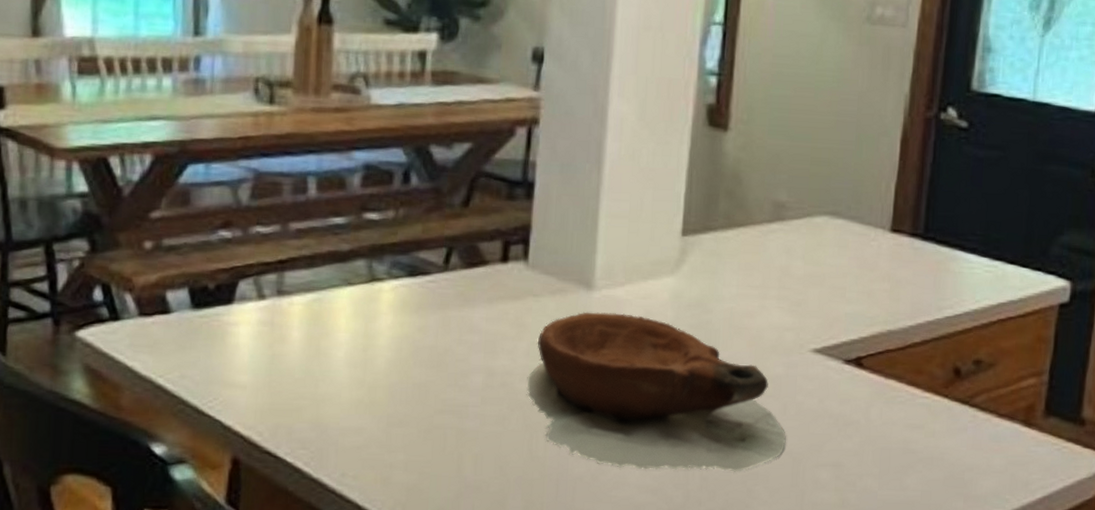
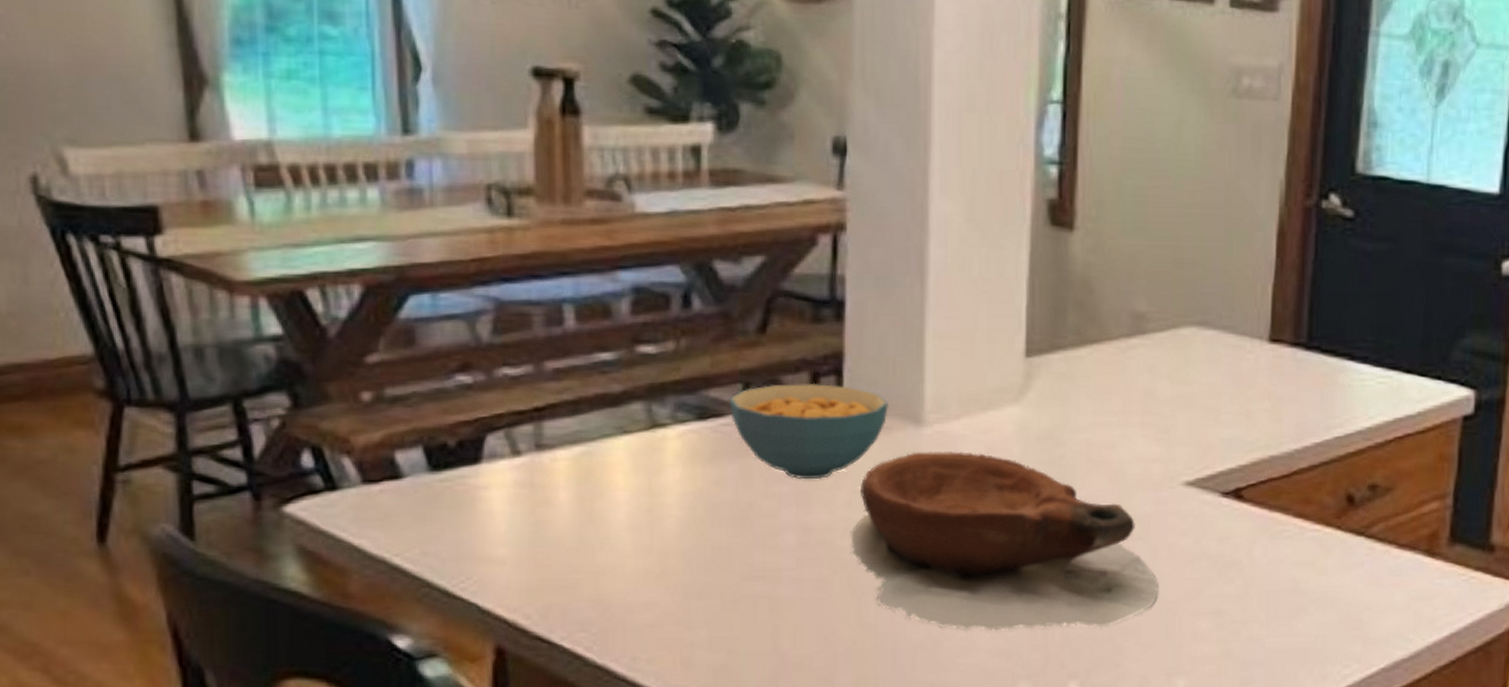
cereal bowl: none [434,250,565,332] -> present [729,383,888,480]

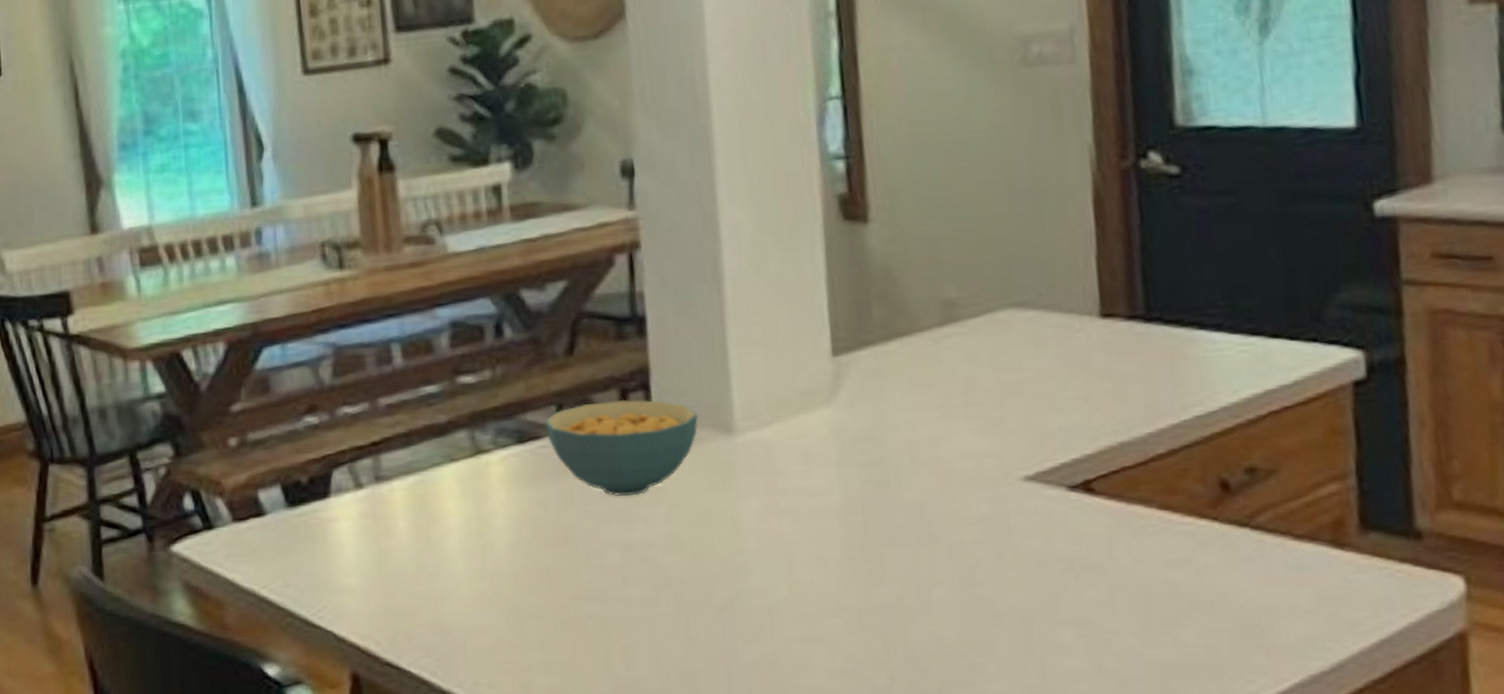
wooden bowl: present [850,452,1158,632] -> none [672,459,1009,649]

